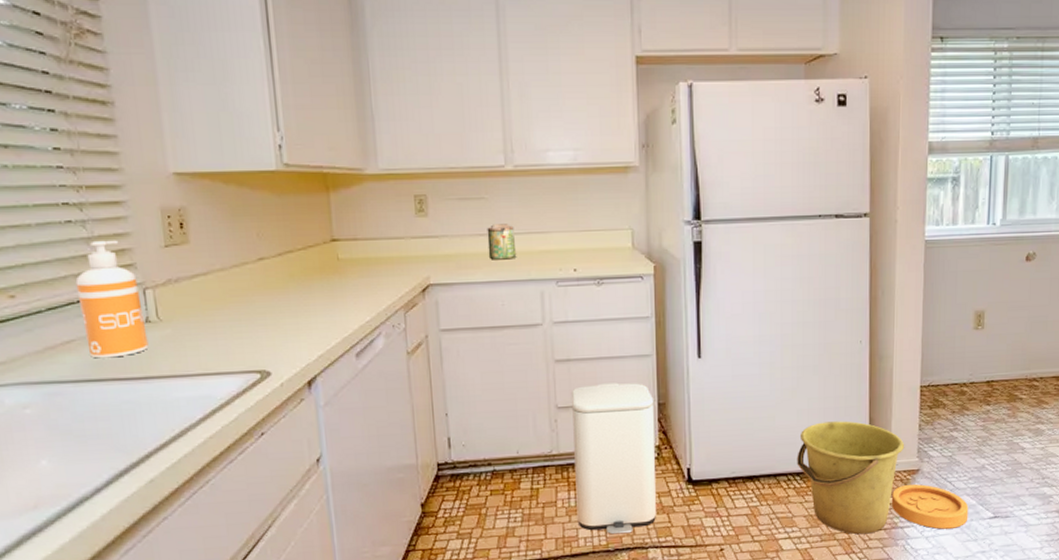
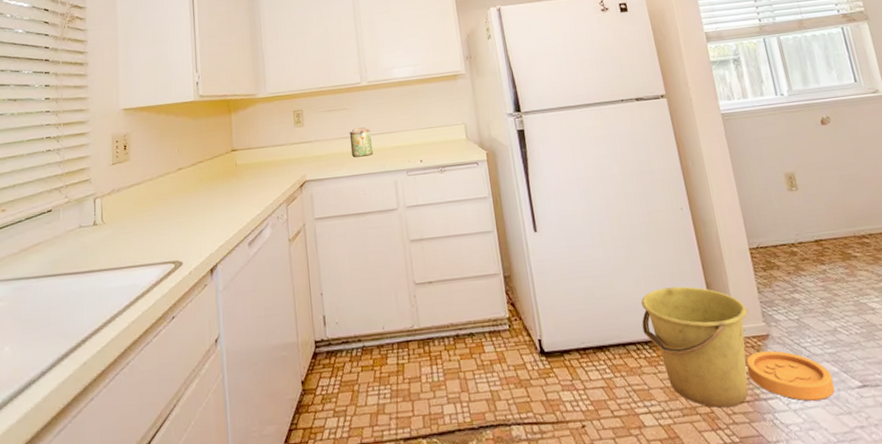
soap dispenser: present [75,240,149,359] -> none [48,162,94,257]
pedal bin: present [570,383,657,536] -> none [426,258,515,412]

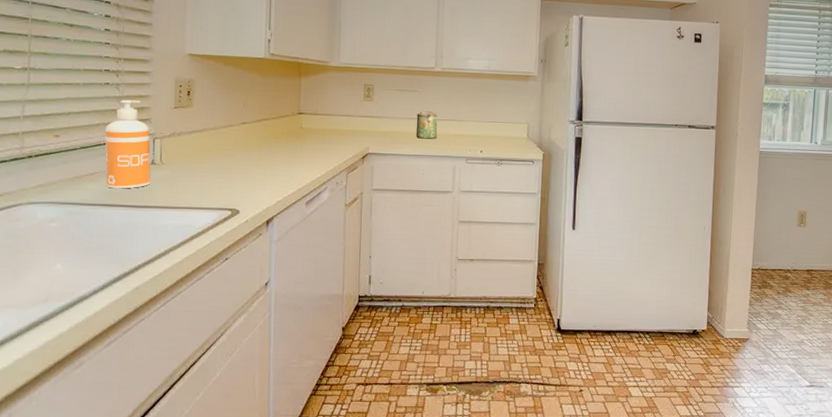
soap dispenser: none [48,162,94,257] -> present [104,99,151,189]
bucket: present [640,286,749,408] -> none [647,291,737,390]
pet bowl: present [746,350,835,401] -> none [724,350,789,392]

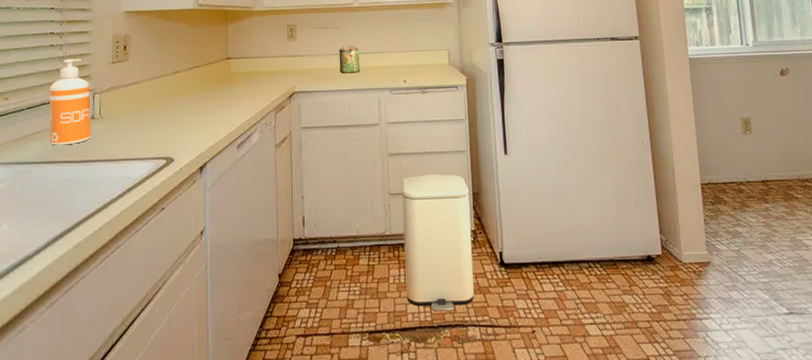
pedal bin: none [465,243,535,370] -> present [401,174,474,313]

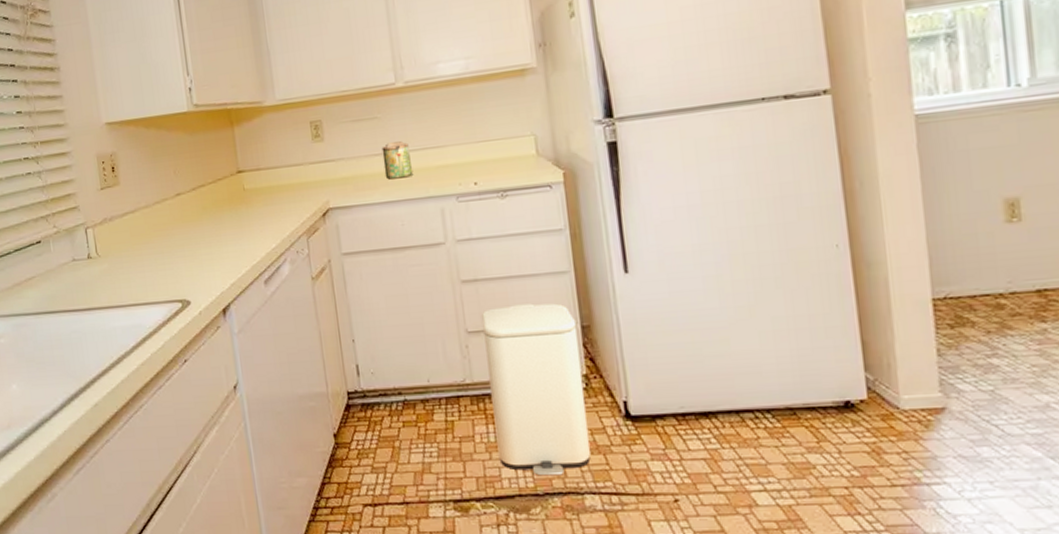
soap dispenser: present [49,58,91,146] -> none [34,186,91,293]

